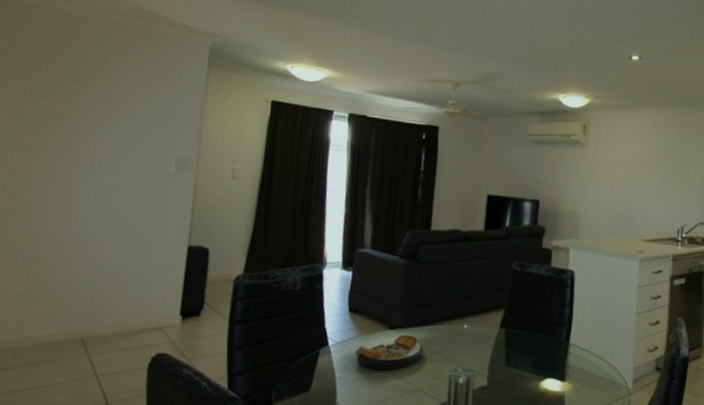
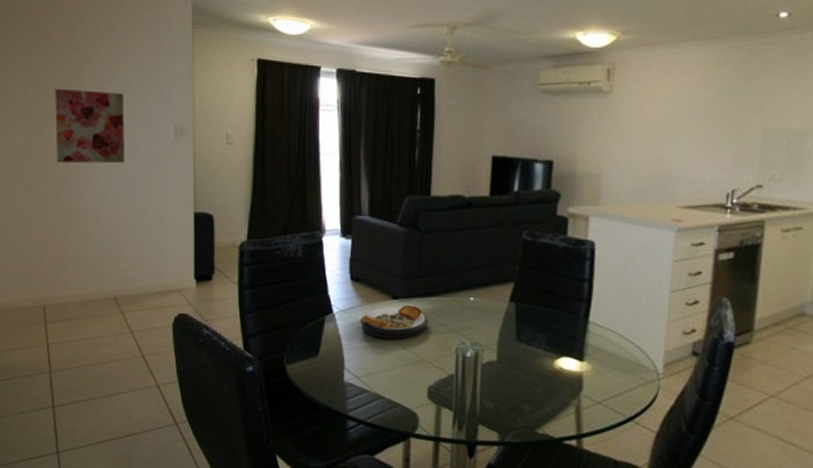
wall art: none [33,117,124,196] -> present [55,88,124,164]

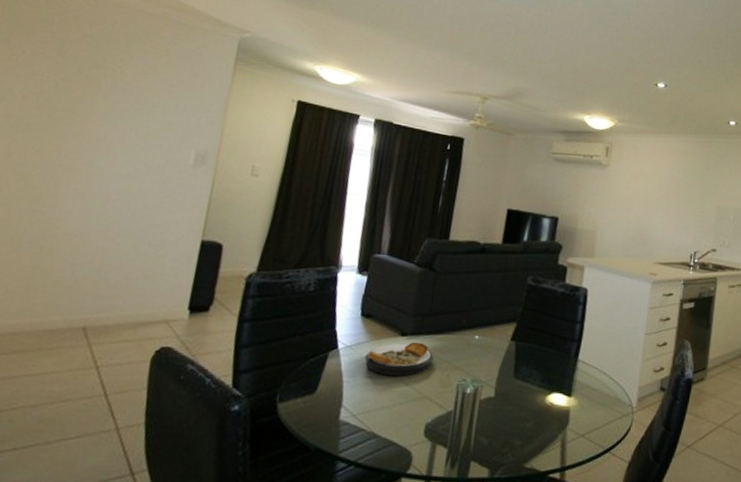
wall art: present [55,88,124,164] -> none [43,100,144,184]

